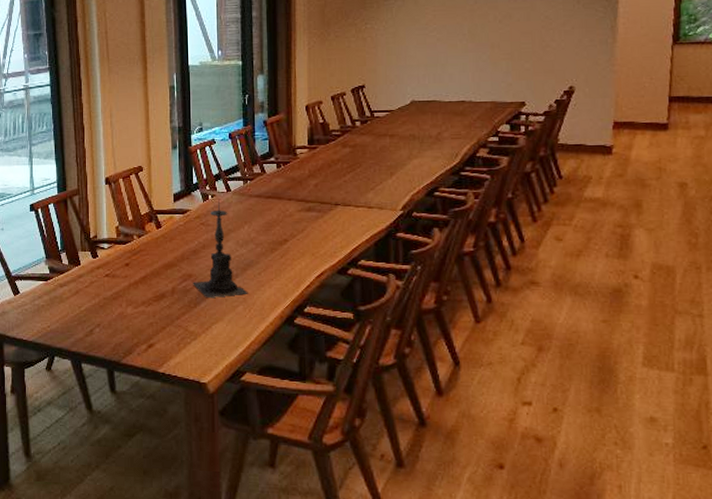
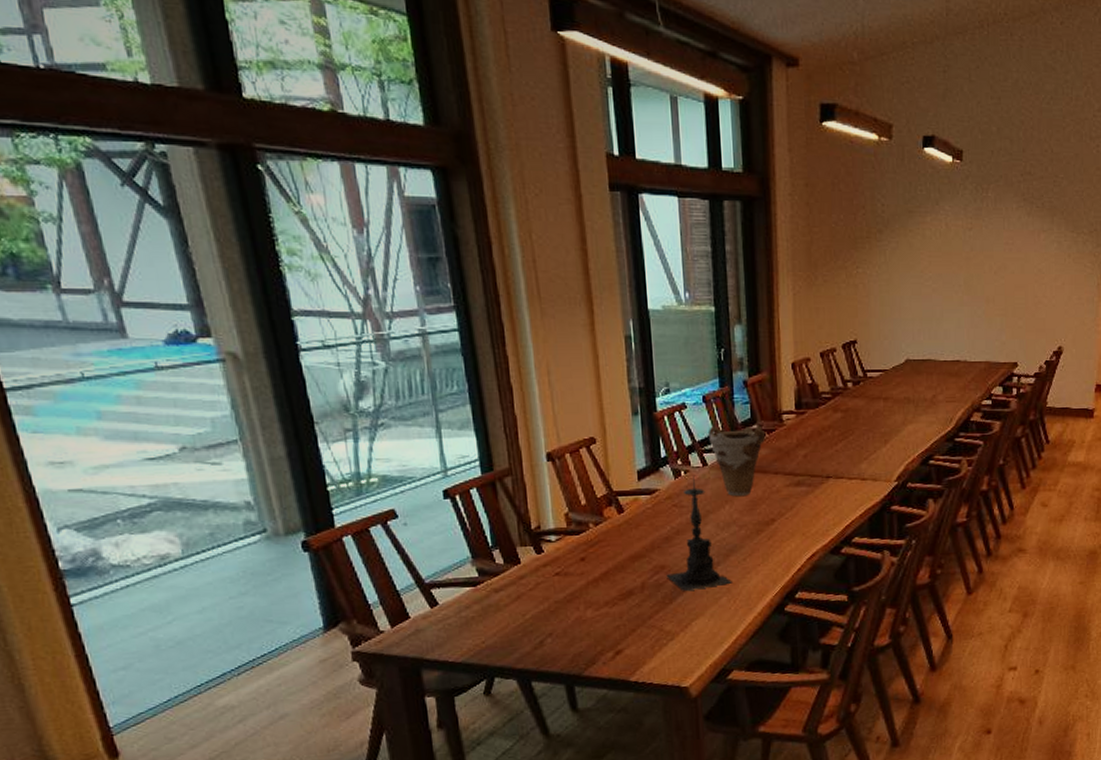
vase: none [232,158,281,218] -> present [707,425,766,496]

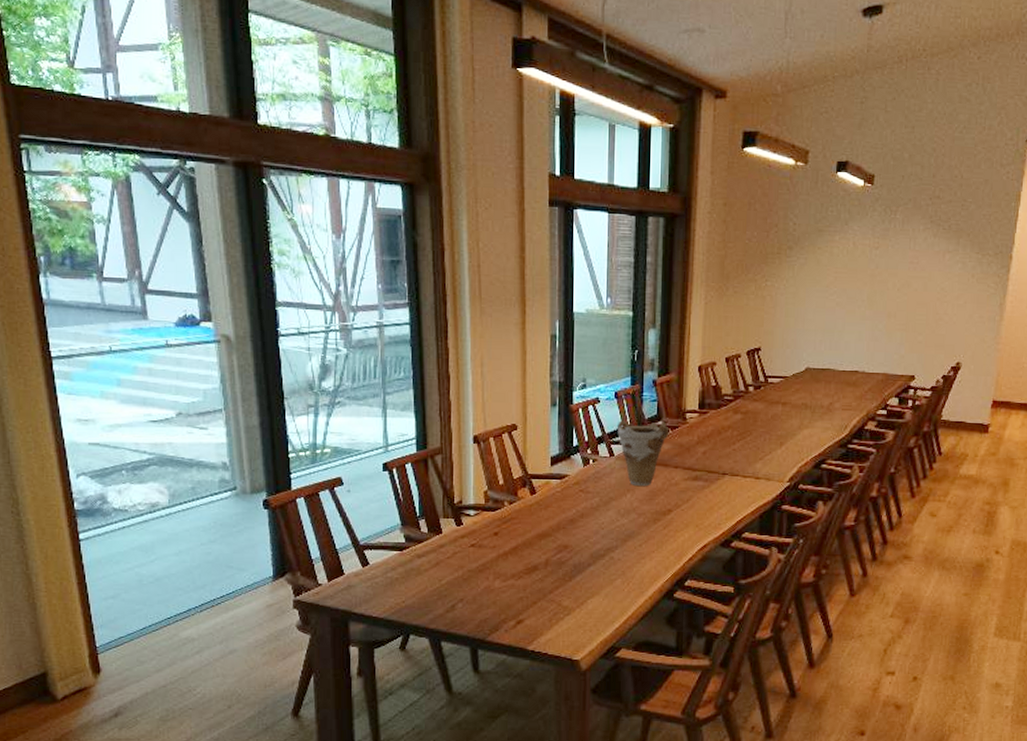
candle holder: present [666,475,732,591] -> none [568,464,627,570]

